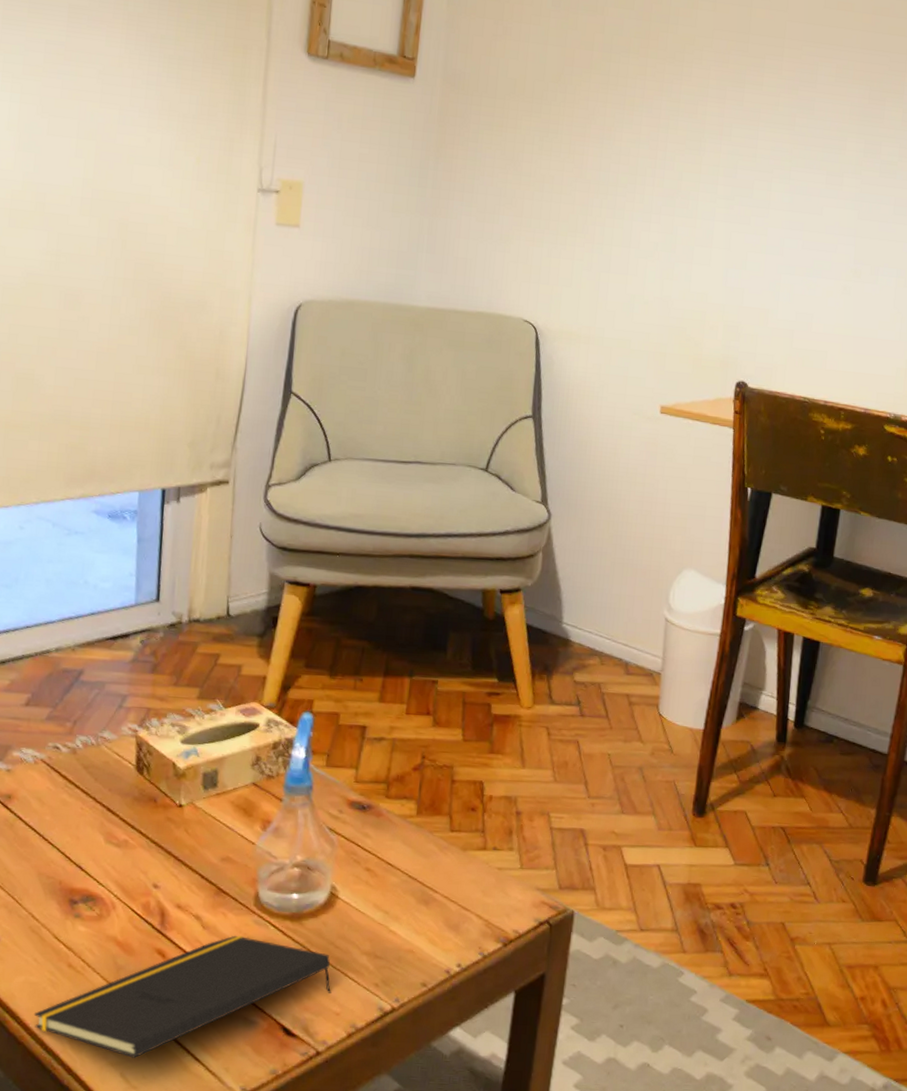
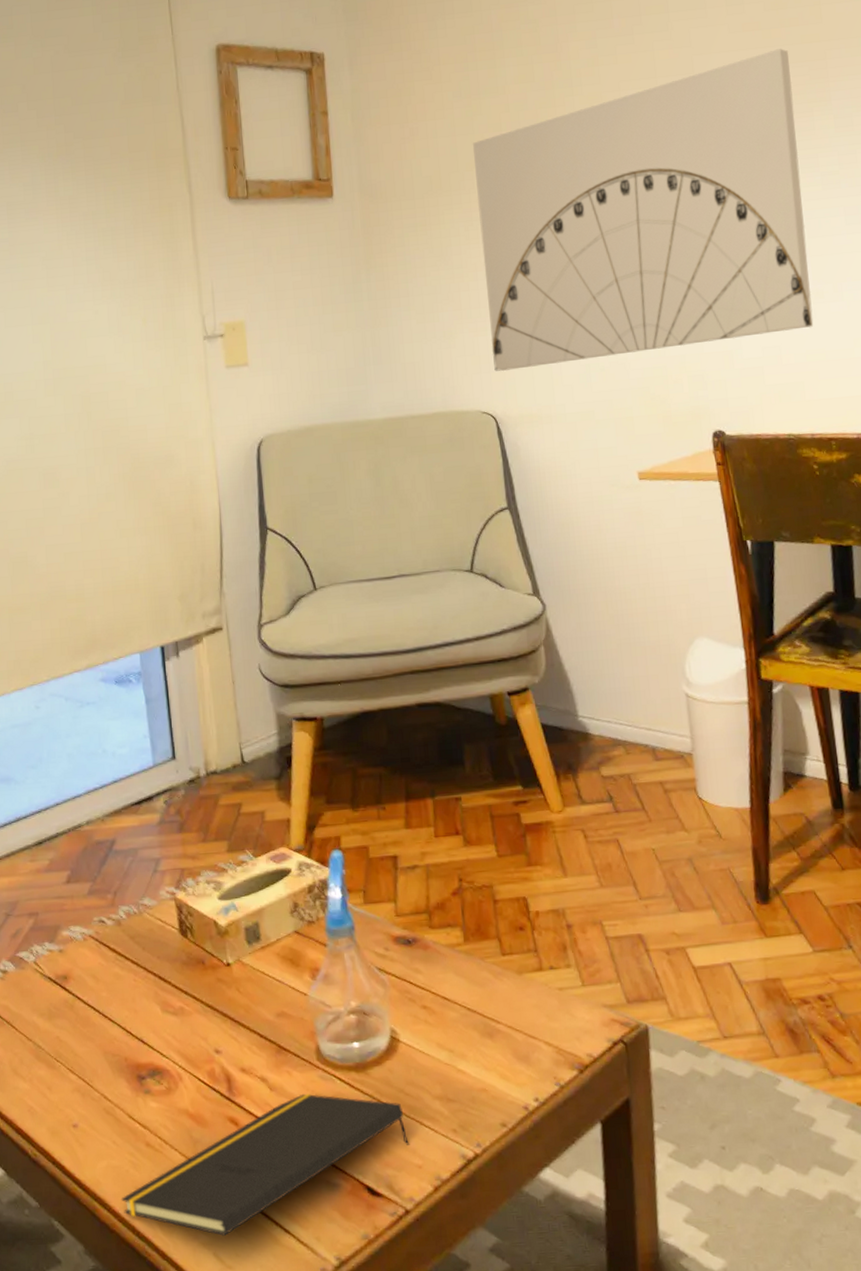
wall art: none [543,34,875,302] -> present [473,49,814,372]

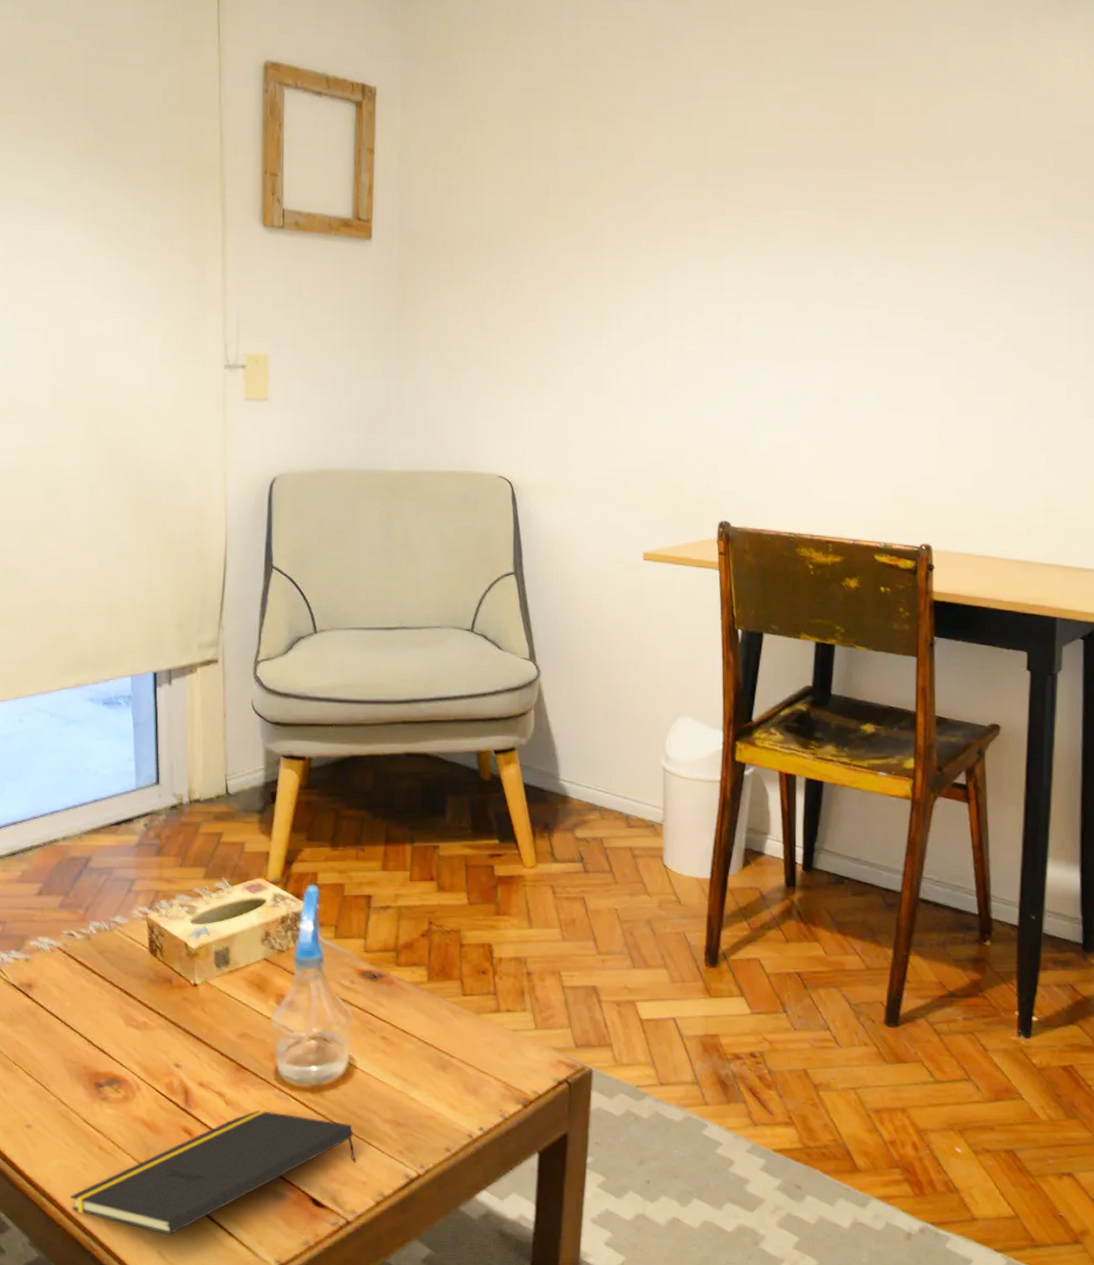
wall art: present [473,49,814,372] -> none [515,152,838,439]

